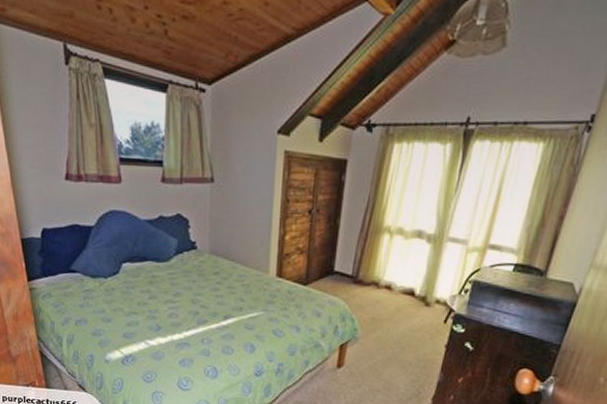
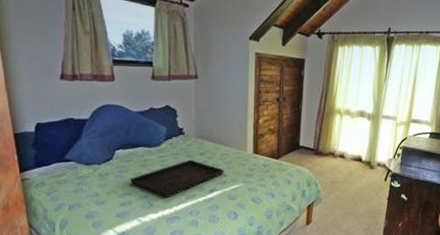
serving tray: none [137,279,241,321] -> present [129,159,224,198]

